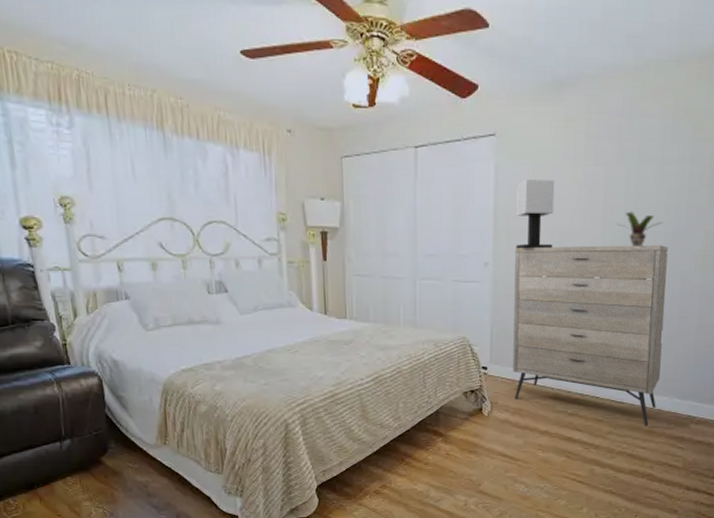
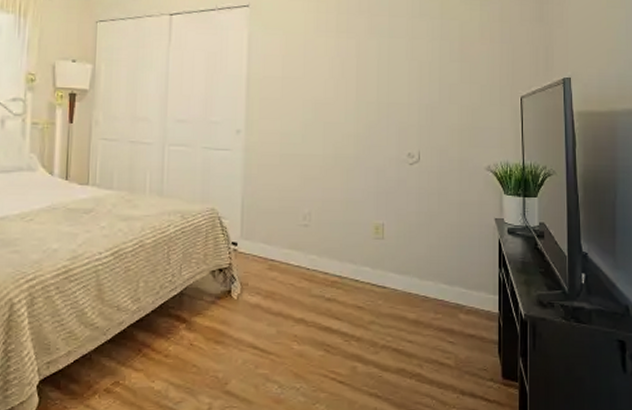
dresser: present [513,245,668,427] -> none [265,115,424,316]
table lamp: present [516,180,555,249] -> none [268,49,308,118]
potted plant: present [618,211,662,247] -> none [371,83,416,119]

